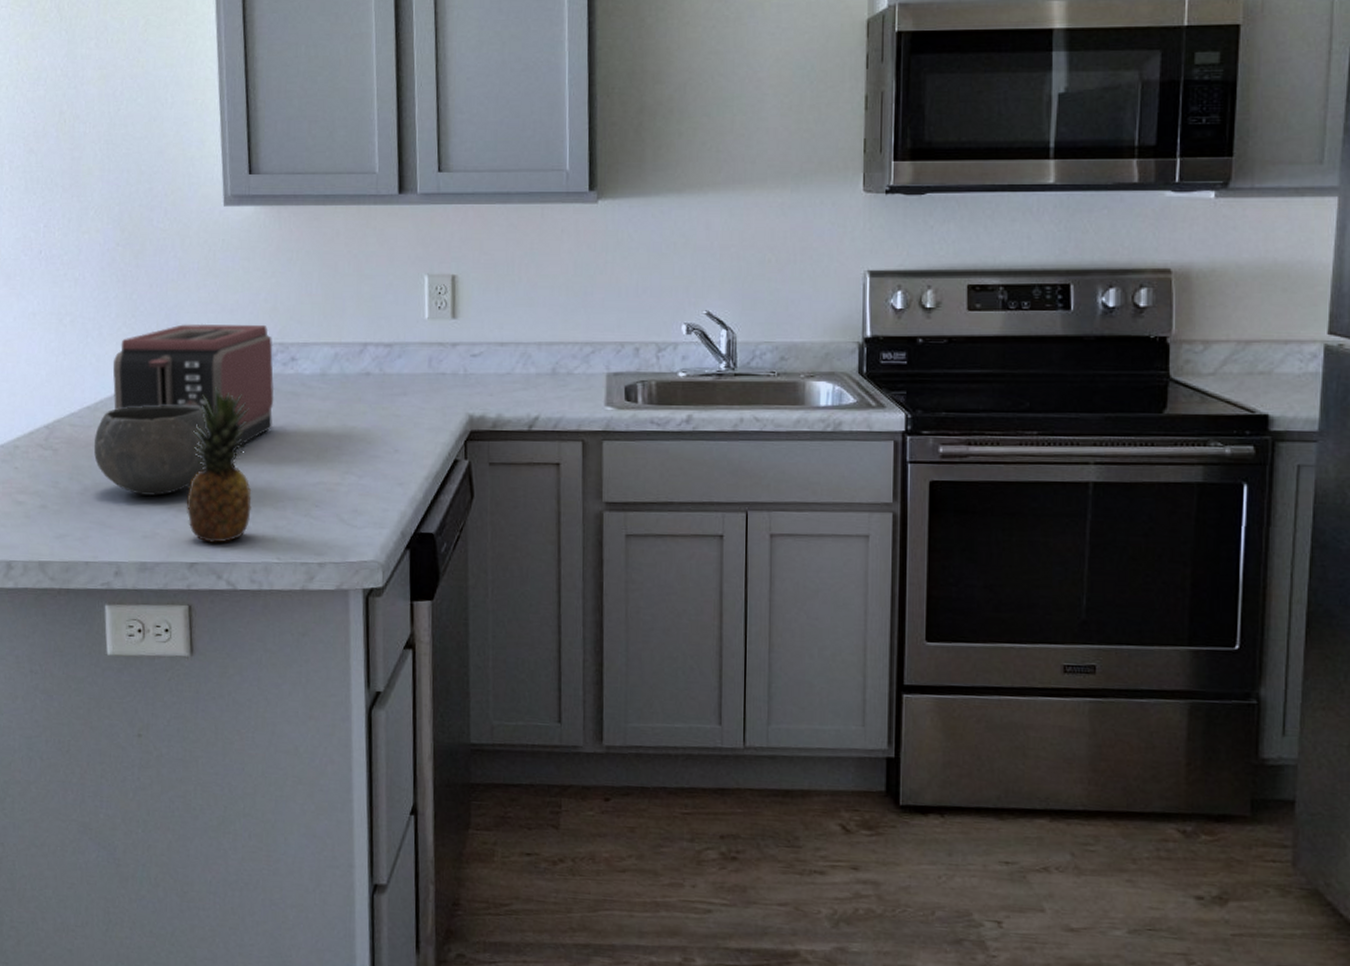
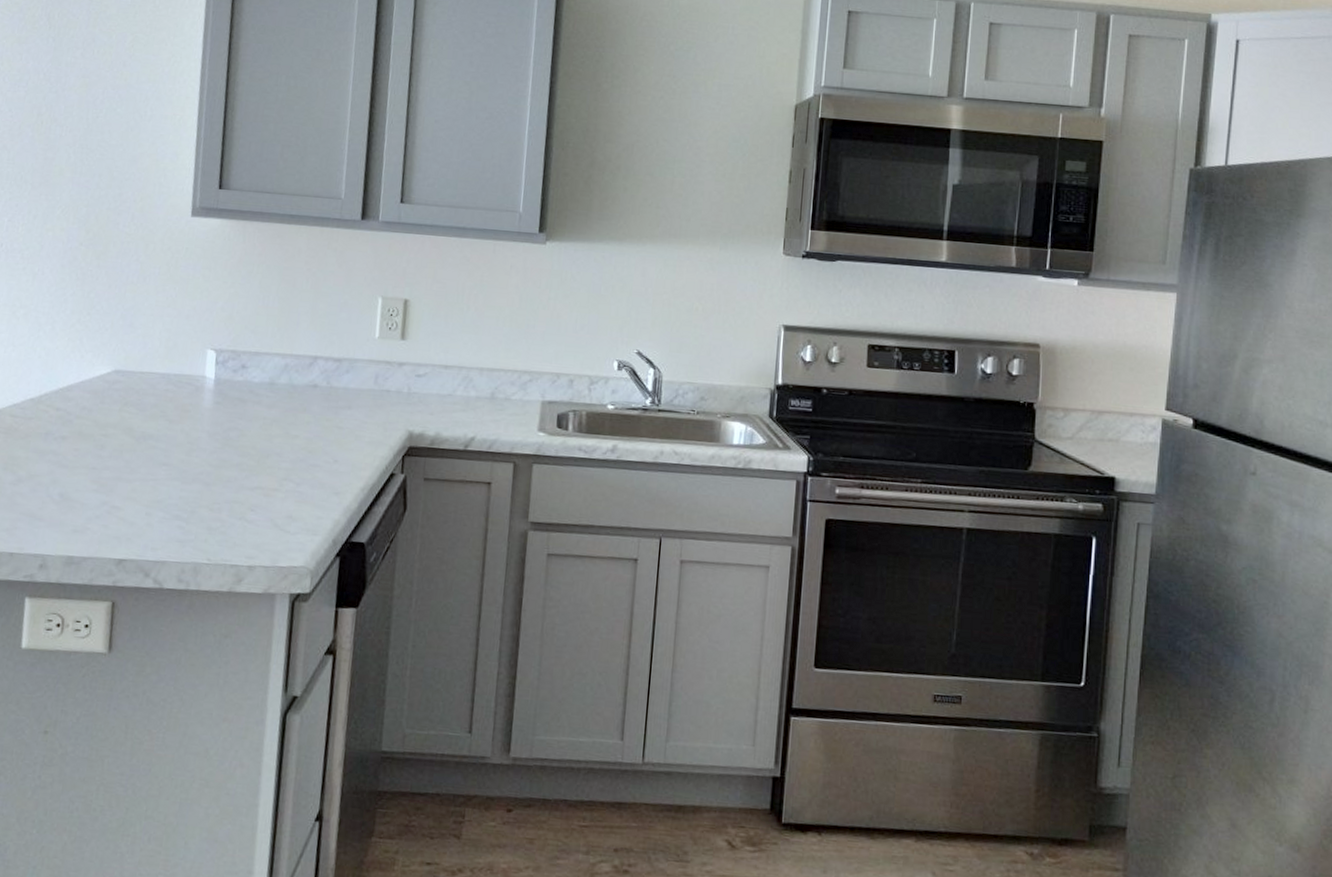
bowl: present [93,405,210,496] -> none [32,401,153,491]
toaster: present [112,323,274,446] -> none [59,325,226,447]
fruit: present [186,385,252,543] -> none [120,387,195,542]

